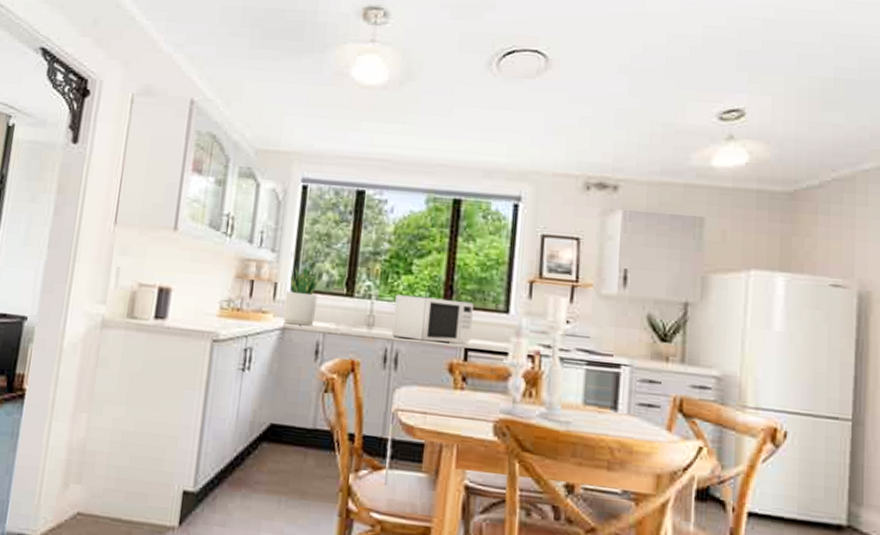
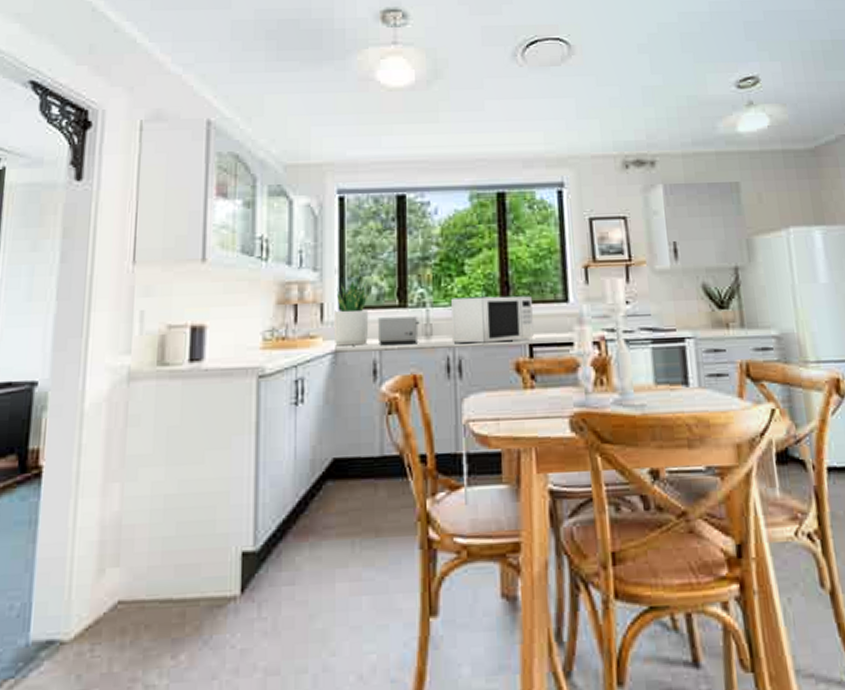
toaster: none [323,302,364,332] -> present [378,315,420,345]

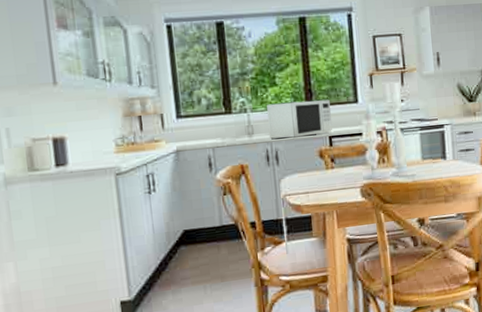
planter: present [333,279,370,346] -> none [172,93,203,147]
toaster: present [378,315,420,345] -> none [209,120,243,144]

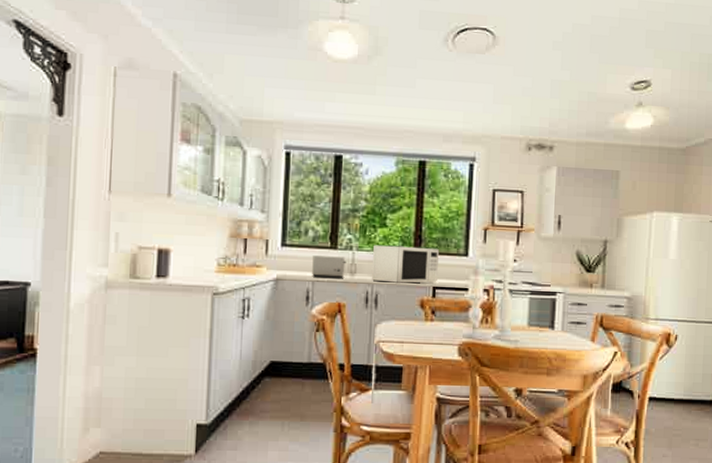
toaster: none [209,120,243,144] -> present [312,254,347,279]

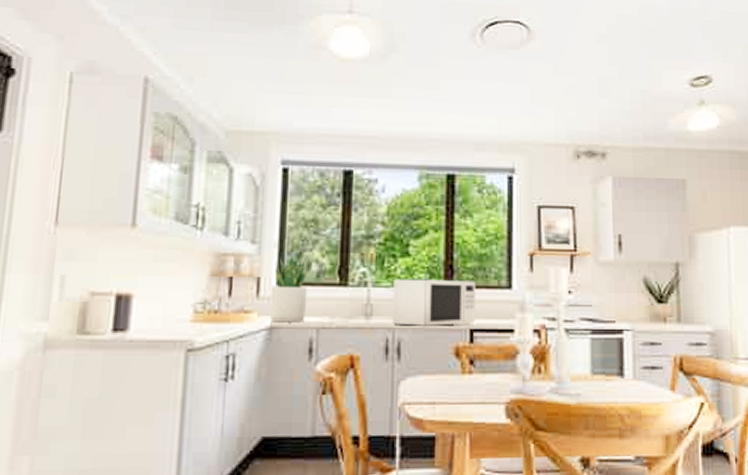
planter: none [276,222,308,276] -> present [269,254,310,322]
toaster: present [312,254,347,279] -> none [316,294,360,324]

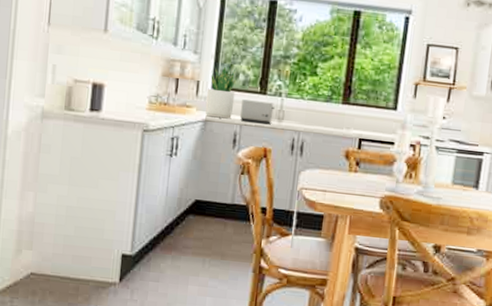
toaster: none [316,294,360,324] -> present [240,98,275,124]
microwave: present [391,279,475,328] -> none [298,92,368,135]

